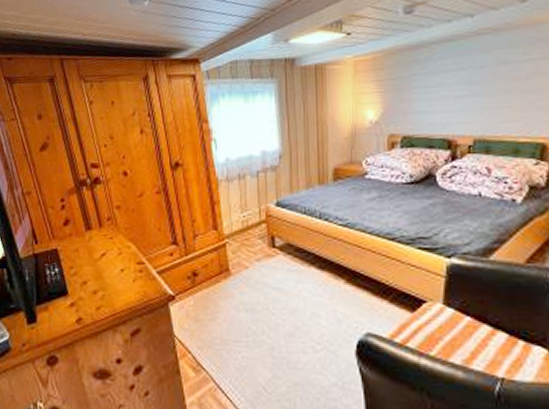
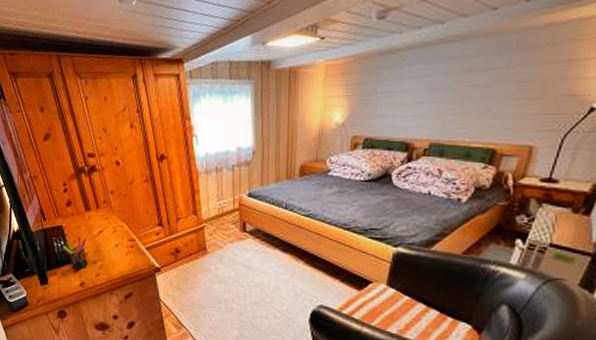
pen holder: none [58,260,88,303] -> present [63,235,89,270]

